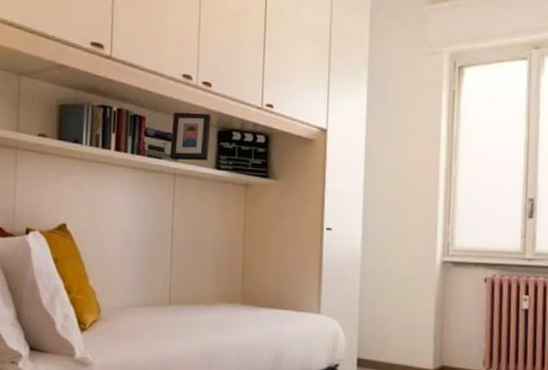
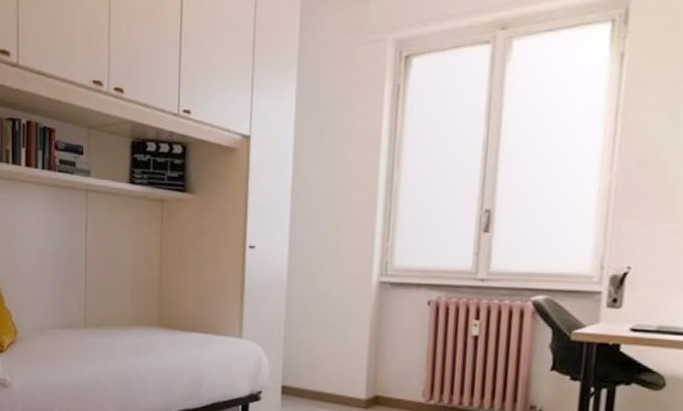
picture frame: present [170,112,211,161] -> none [82,122,124,175]

